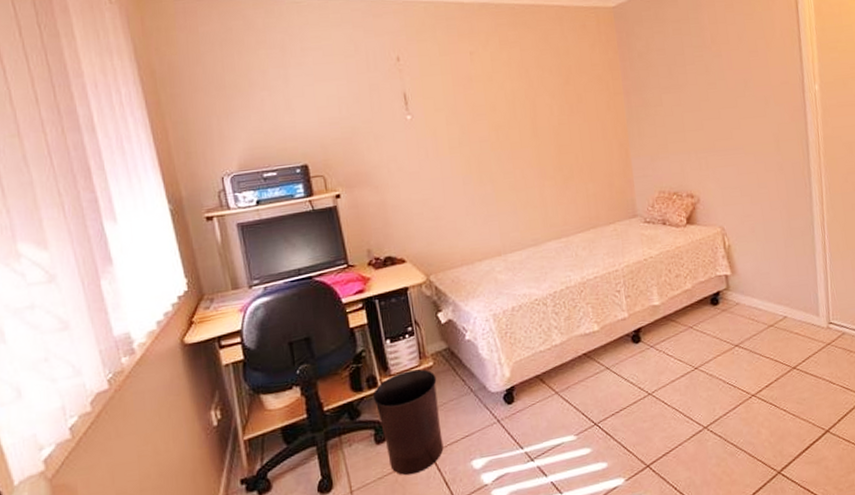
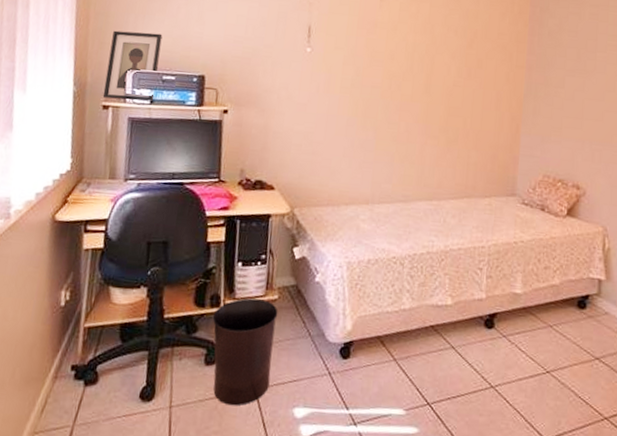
picture frame: none [197,131,260,209] -> present [102,30,163,101]

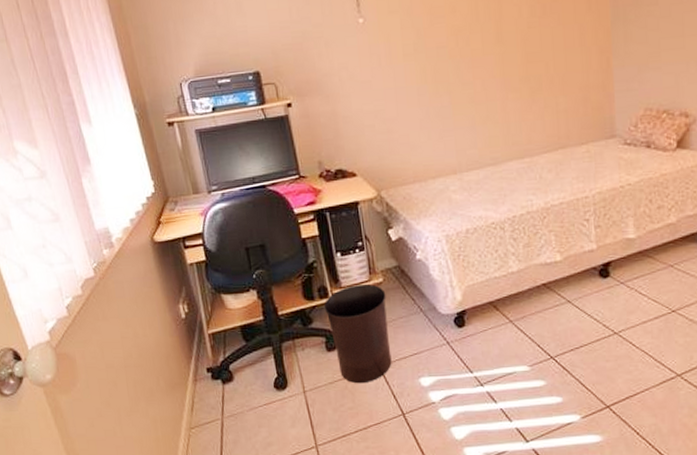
picture frame: present [102,30,163,101] -> none [156,36,215,115]

